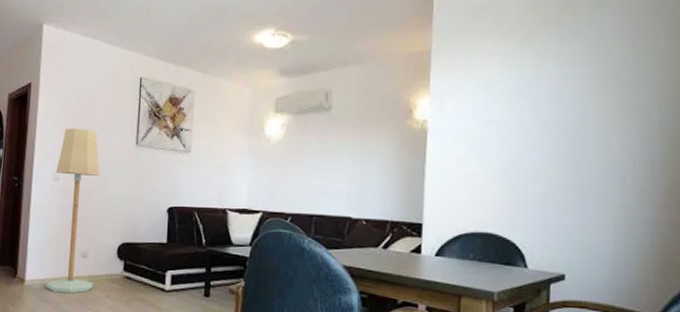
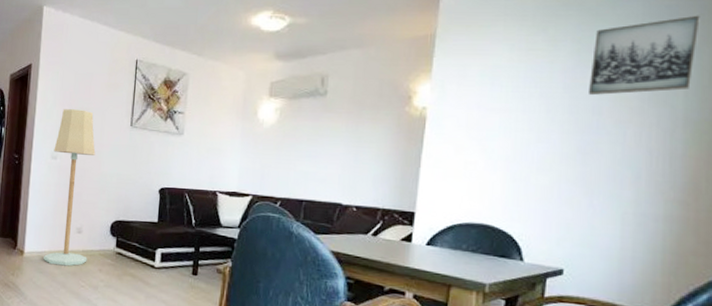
wall art: none [573,31,665,107] -> present [587,15,700,96]

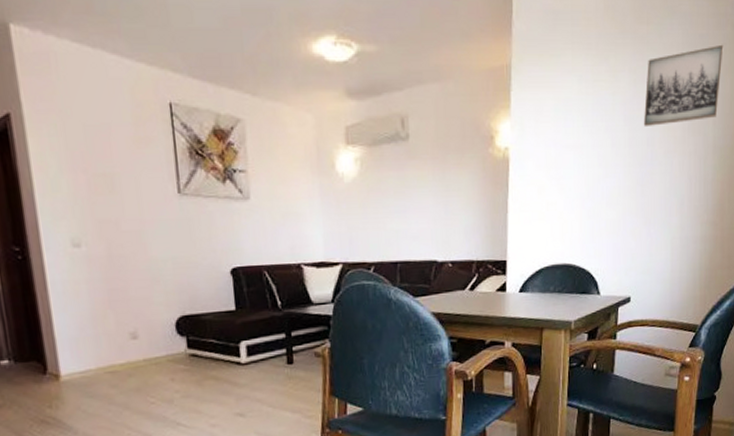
floor lamp: present [43,109,96,266] -> none [73,176,153,385]

